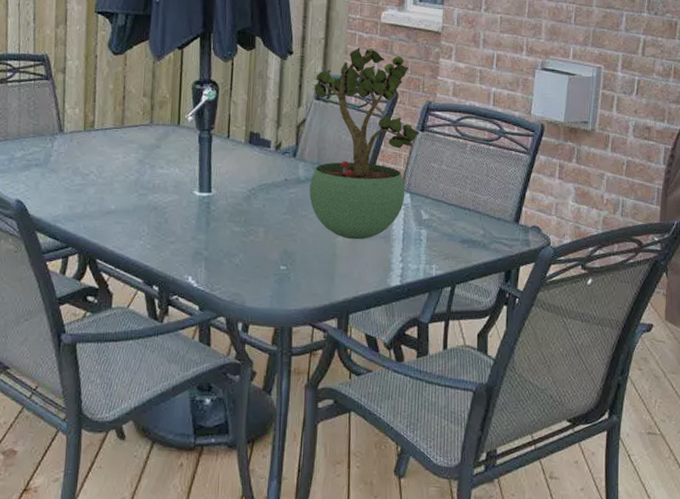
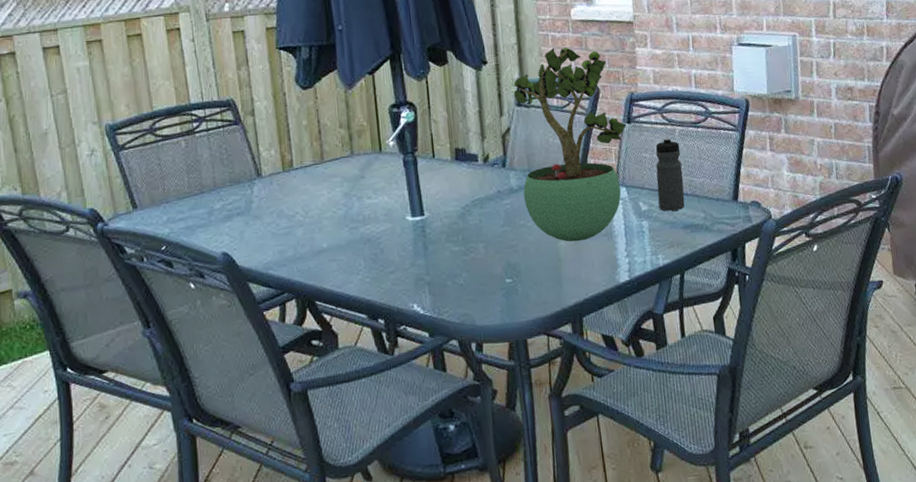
water bottle: none [440,150,469,224] -> present [655,137,685,211]

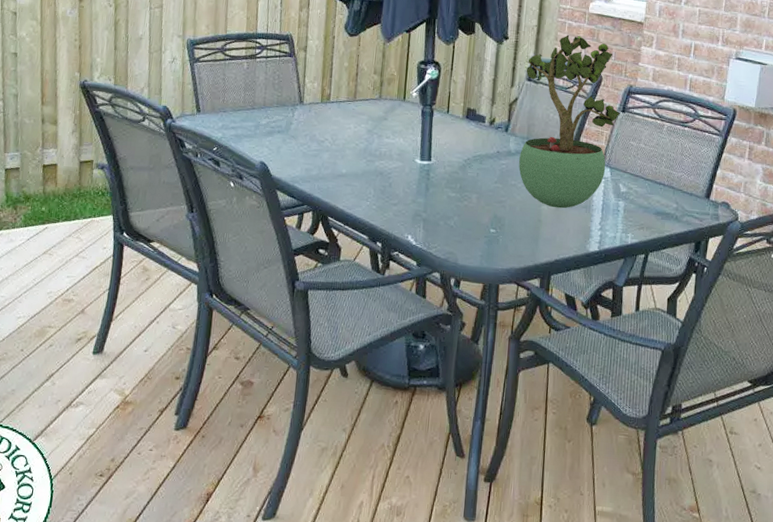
water bottle: present [655,137,685,211] -> none [637,130,666,197]

